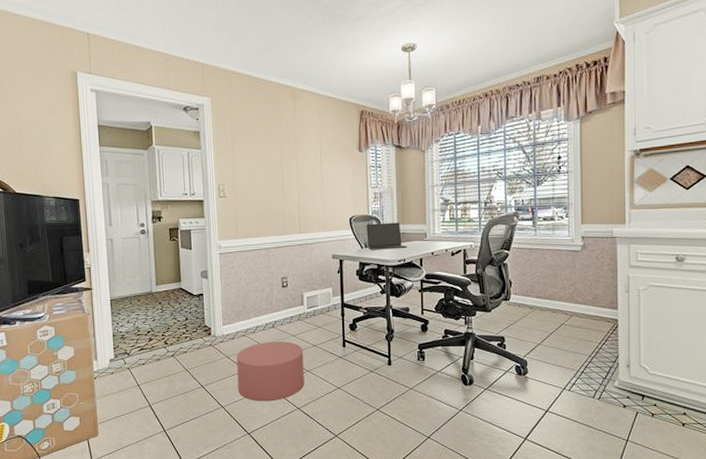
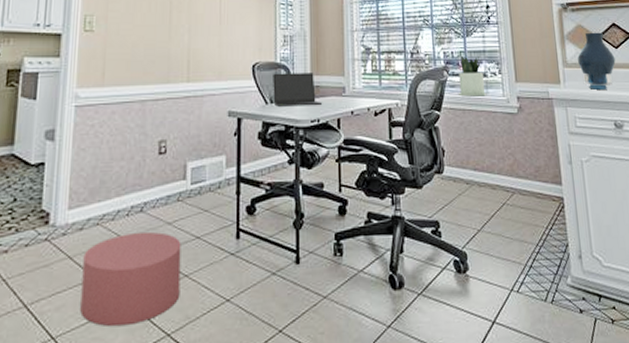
planter: none [526,202,553,238] -> present [457,55,487,97]
vase: none [646,175,685,228] -> present [578,32,616,90]

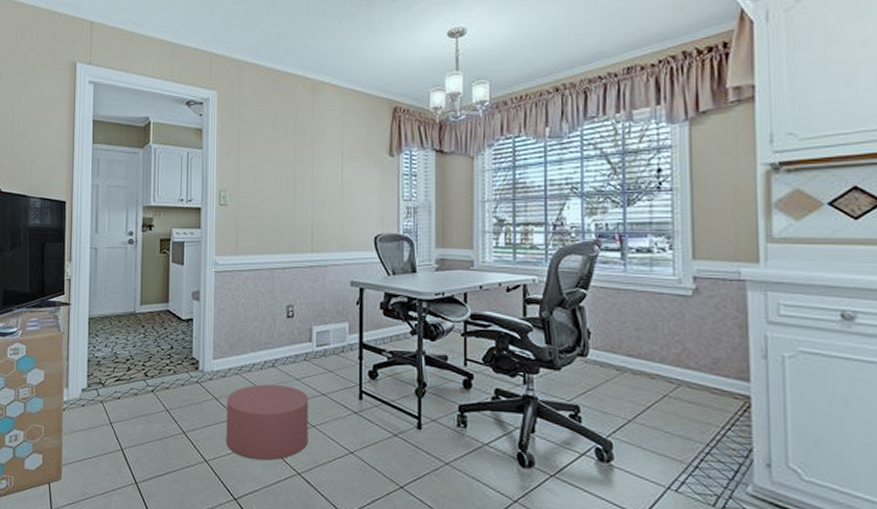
laptop: present [273,73,323,107] -> none [395,245,448,279]
planter: present [457,55,487,97] -> none [611,228,651,275]
vase: present [578,32,616,90] -> none [790,198,852,271]

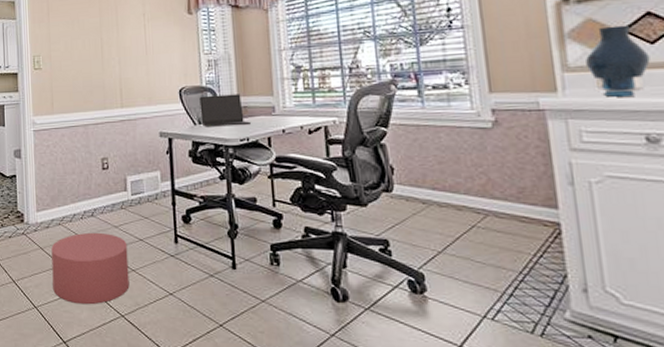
laptop: none [395,245,448,279] -> present [199,94,252,127]
vase: none [790,198,852,271] -> present [585,25,650,97]

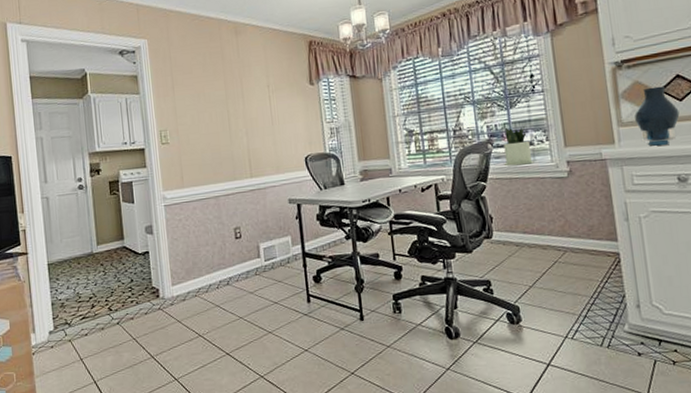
pouf: present [51,232,130,305] -> none [189,300,267,371]
laptop: present [199,94,252,127] -> none [324,158,372,192]
planter: none [409,67,449,112] -> present [503,126,535,167]

